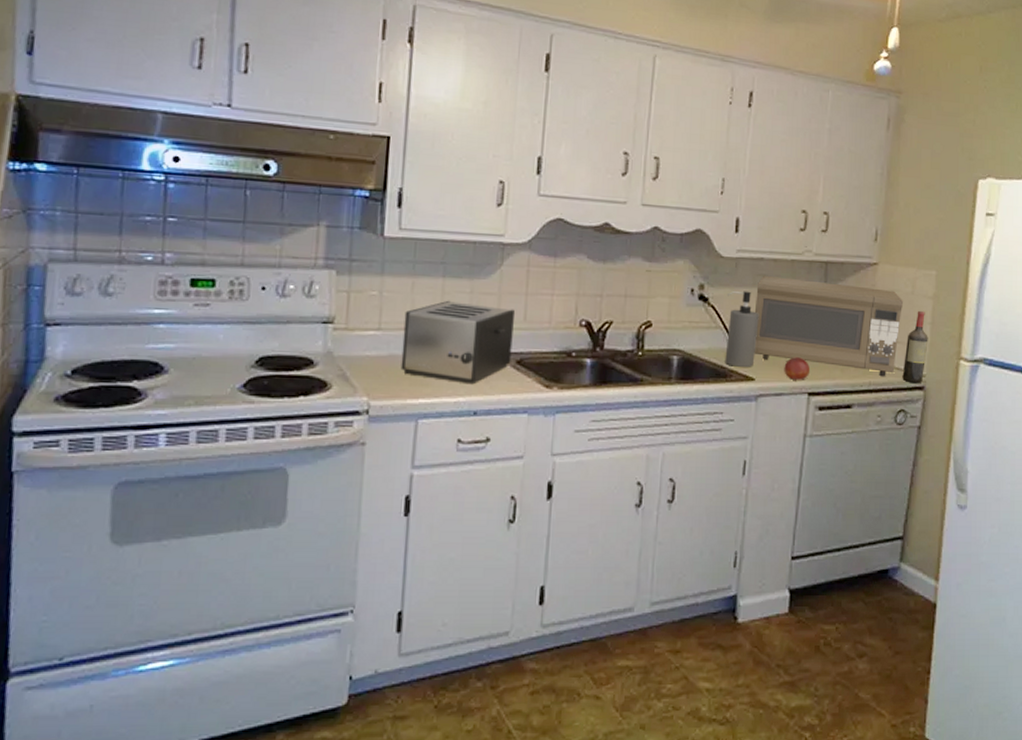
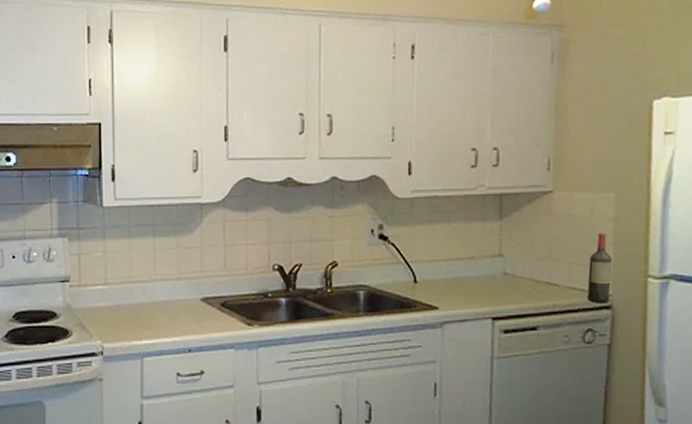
toaster: present [400,300,516,385] -> none [125,255,217,326]
soap dispenser: present [725,291,759,368] -> none [406,227,438,298]
microwave: present [754,275,904,377] -> none [433,211,583,299]
fruit: present [784,357,811,381] -> none [466,285,493,308]

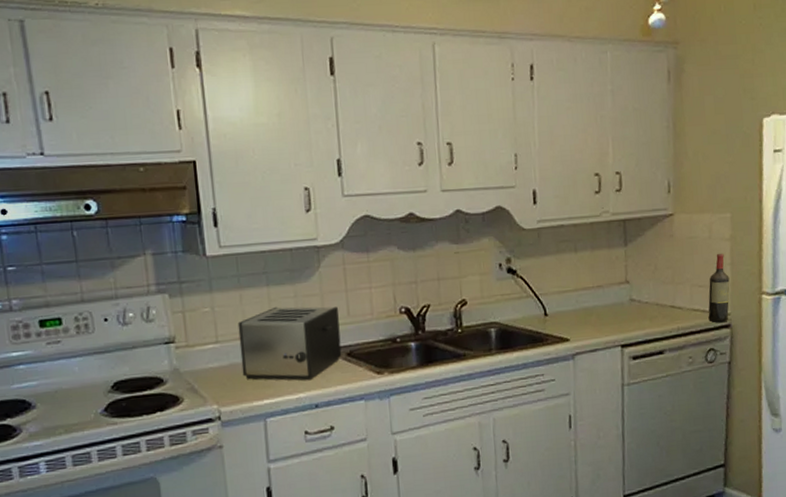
toaster: none [125,255,217,326] -> present [237,306,342,381]

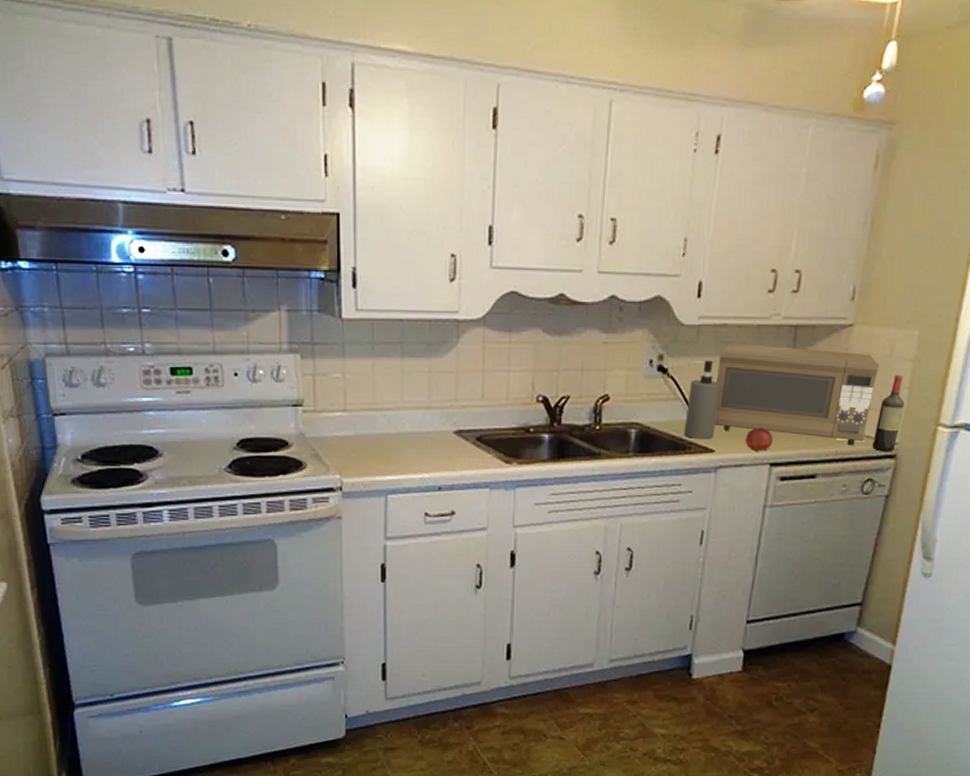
toaster: present [237,306,342,381] -> none [368,380,473,462]
soap dispenser: none [534,258,568,331] -> present [684,360,721,440]
microwave: none [560,238,703,321] -> present [714,342,880,446]
fruit: none [595,313,621,336] -> present [745,427,774,452]

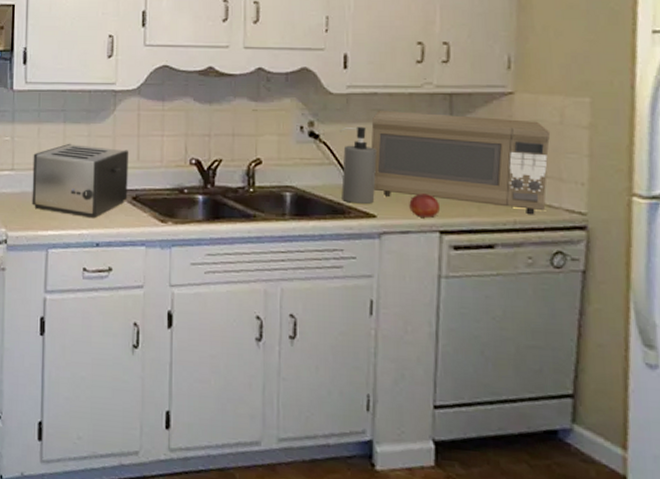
toaster: none [368,380,473,462] -> present [32,143,129,219]
wine bottle: present [872,374,905,452] -> none [556,141,587,223]

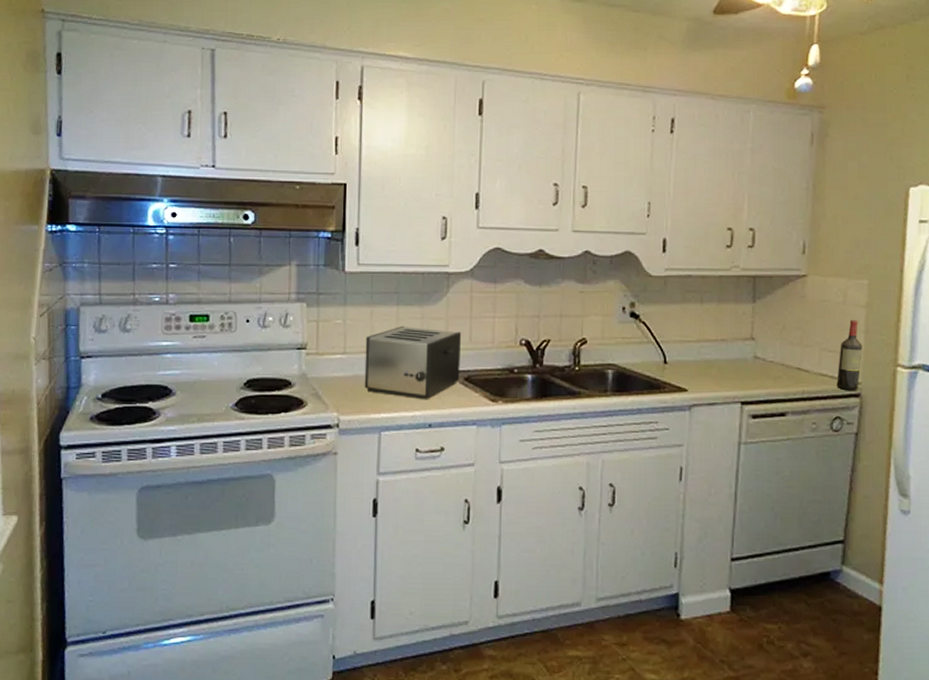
soap dispenser: present [340,126,377,205] -> none [658,307,689,380]
microwave: present [370,110,551,215] -> none [684,291,835,385]
fruit: present [409,193,441,219] -> none [716,368,743,391]
wine bottle: none [556,141,587,223] -> present [836,319,863,391]

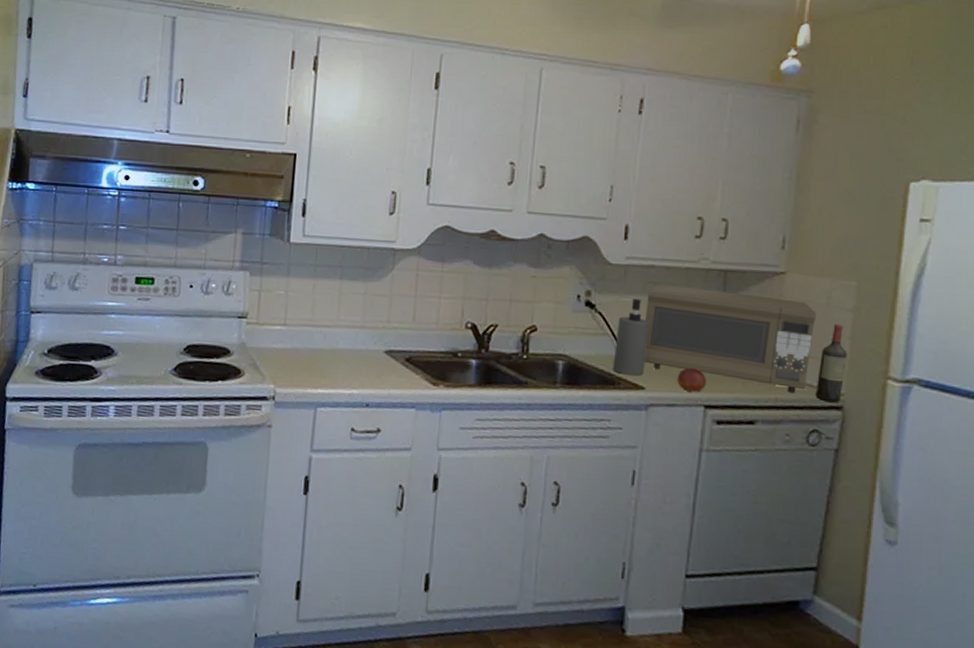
toaster: present [364,325,462,400] -> none [302,300,405,379]
soap dispenser: none [658,307,689,380] -> present [613,298,650,377]
microwave: none [684,291,835,385] -> present [644,282,817,394]
fruit: none [716,368,743,391] -> present [677,367,707,393]

